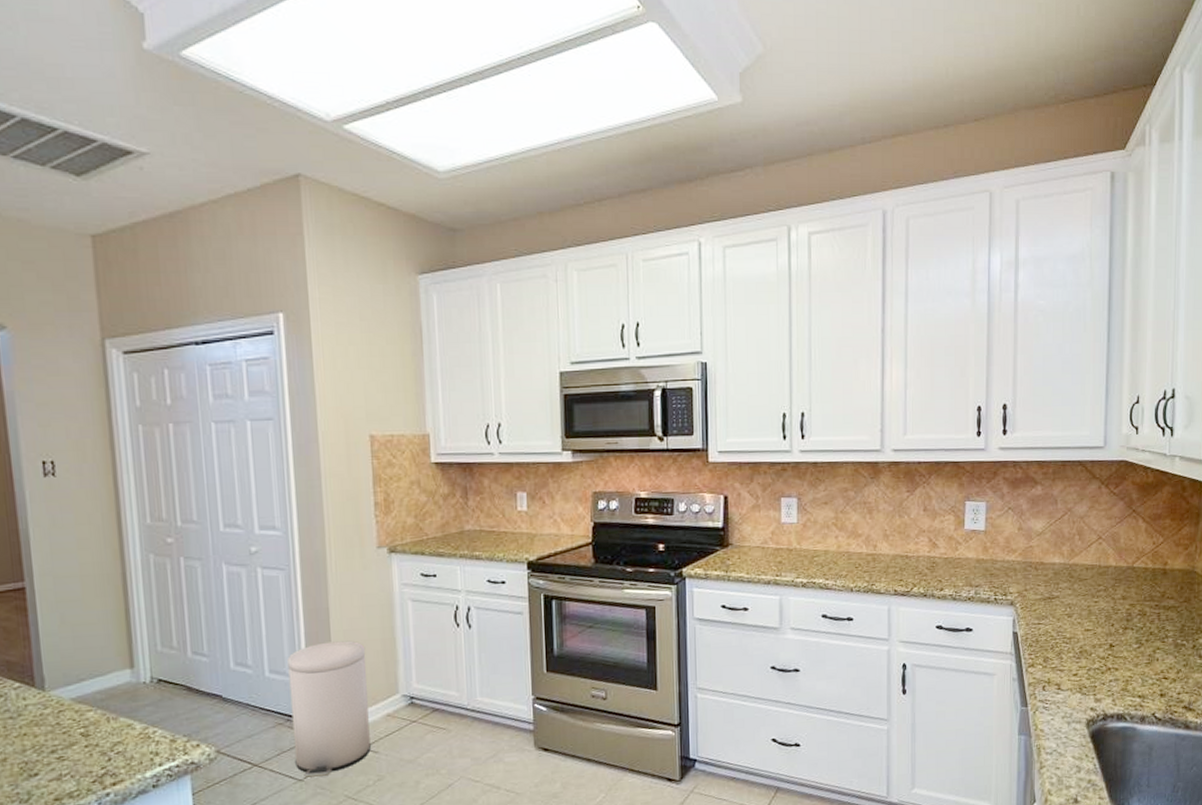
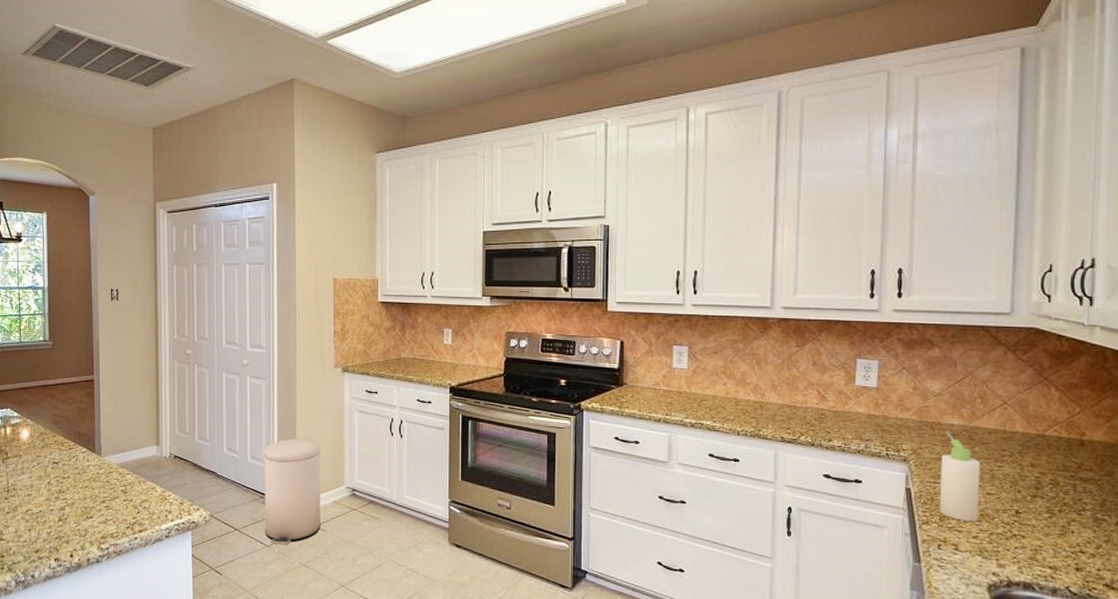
bottle: none [1043,570,1079,660] -> present [939,431,981,521]

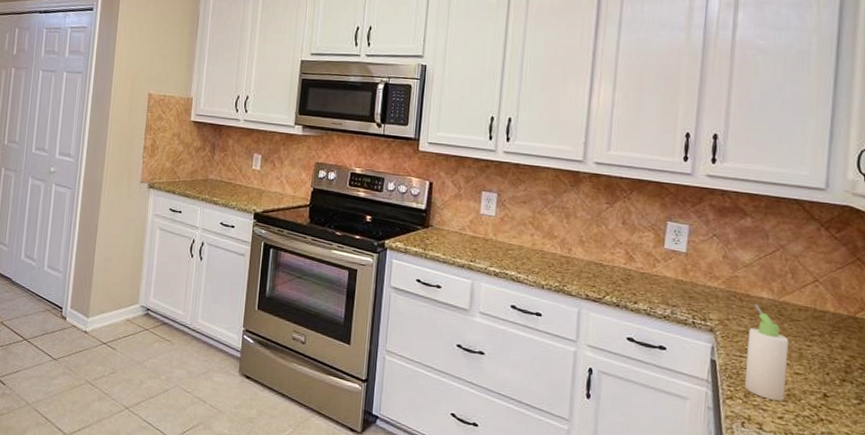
pedal bin: present [264,439,321,545] -> none [54,251,120,360]

